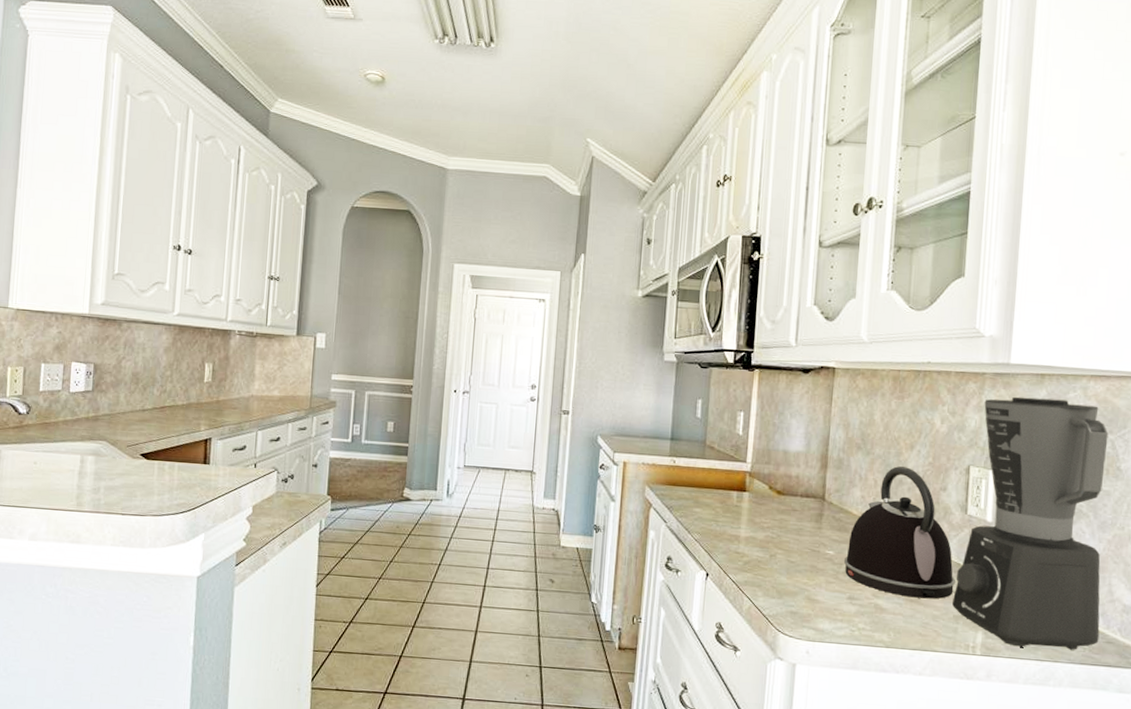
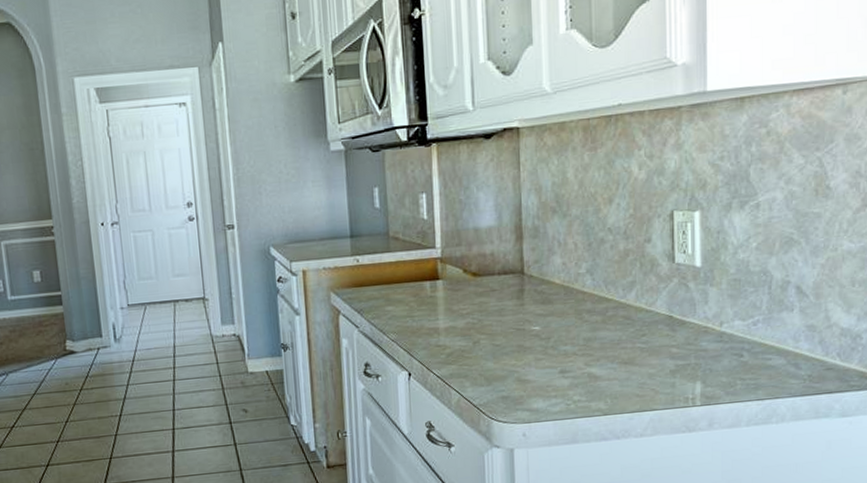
kettle: present [843,465,956,599] -> none [551,223,669,360]
blender: present [952,396,1109,650] -> none [668,122,819,390]

